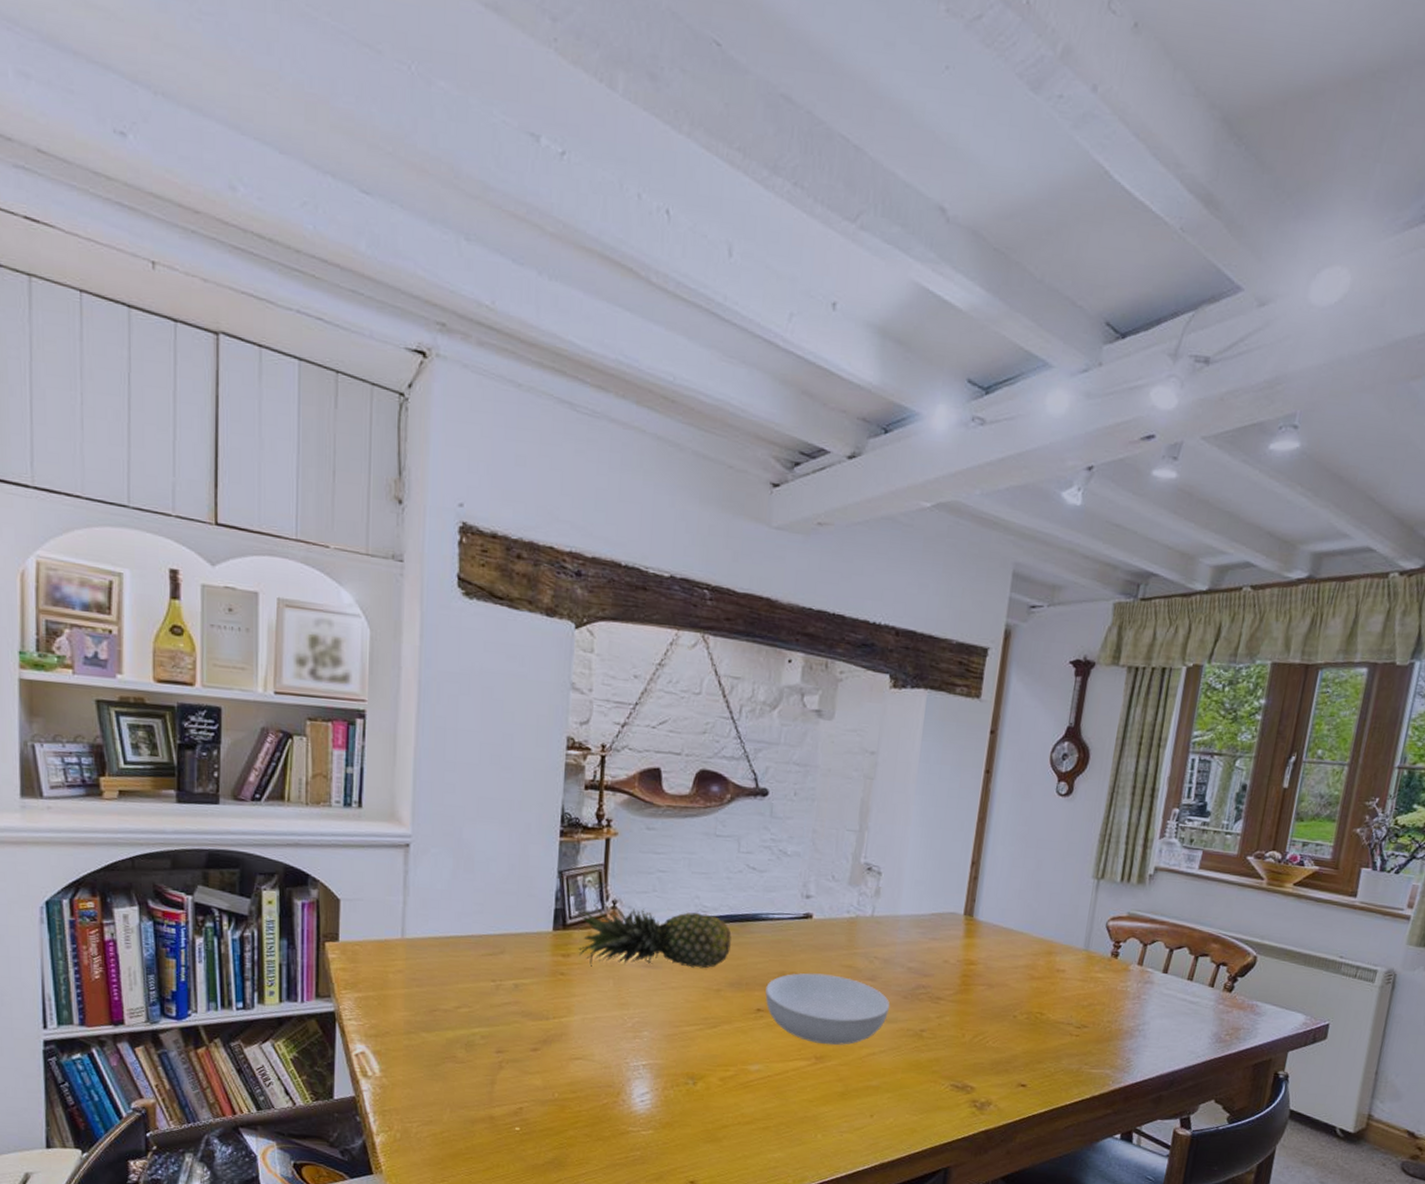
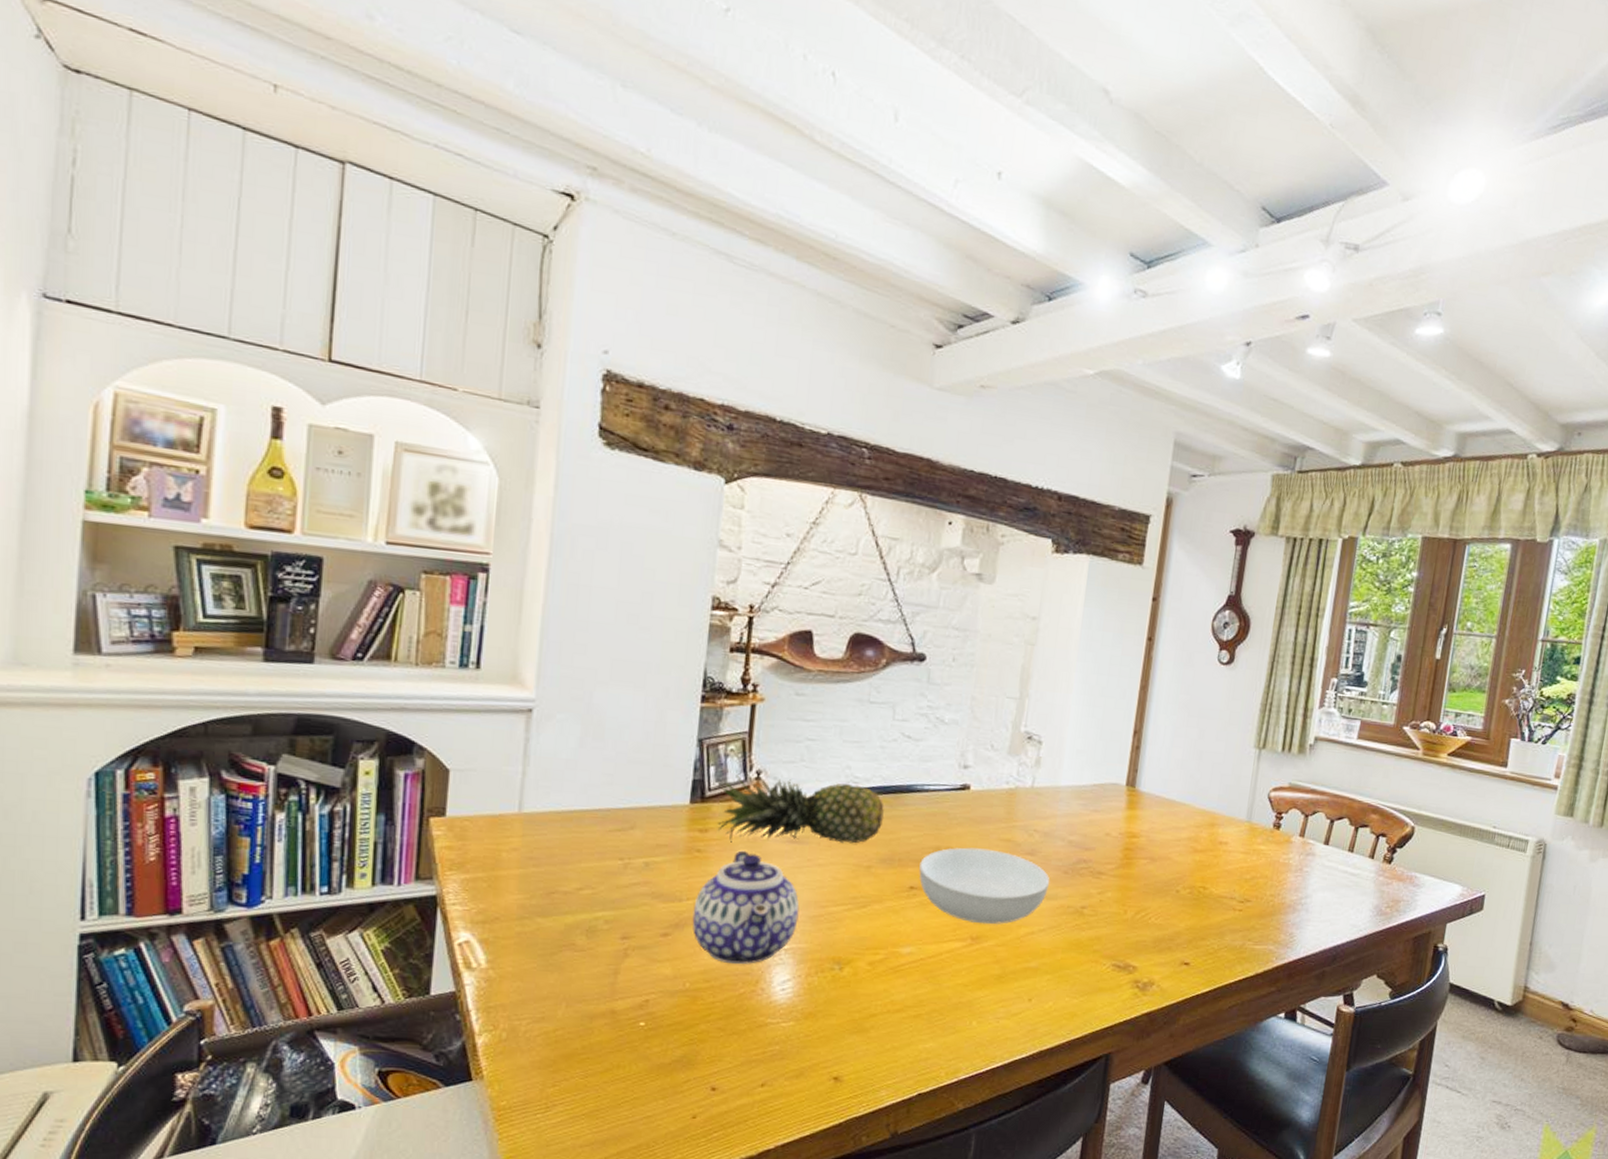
teapot: none [558,974,655,1078] -> present [692,850,800,965]

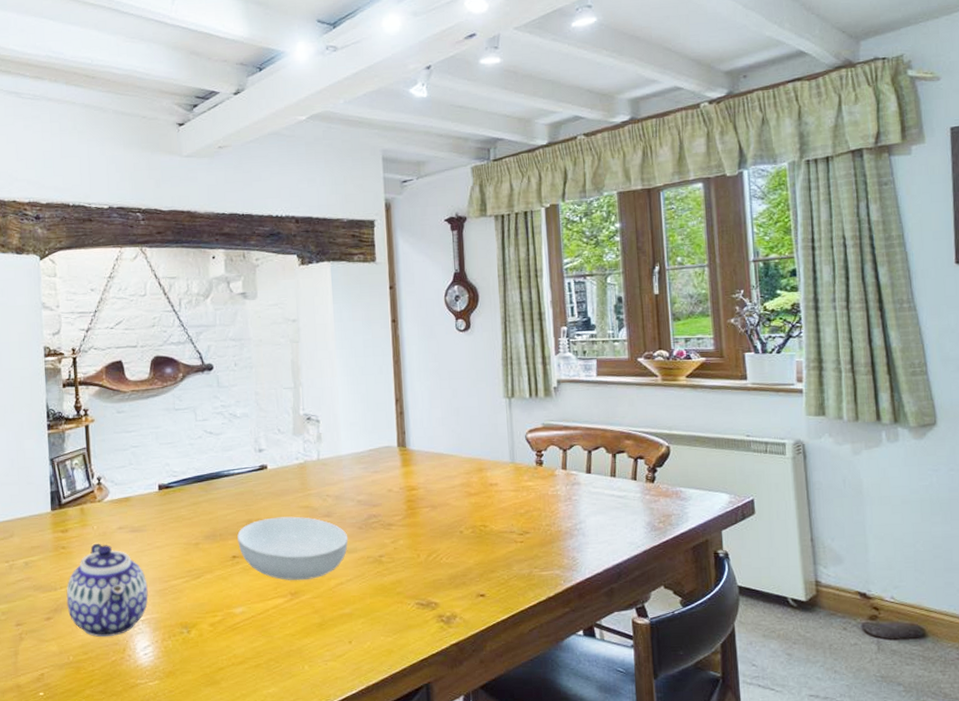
fruit: present [717,775,884,844] -> none [74,477,202,538]

